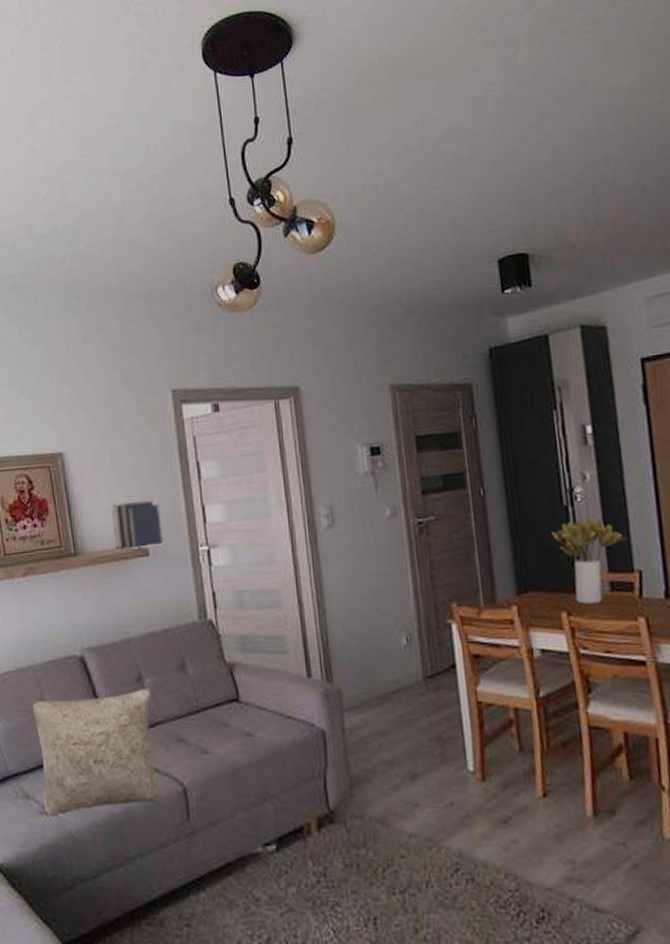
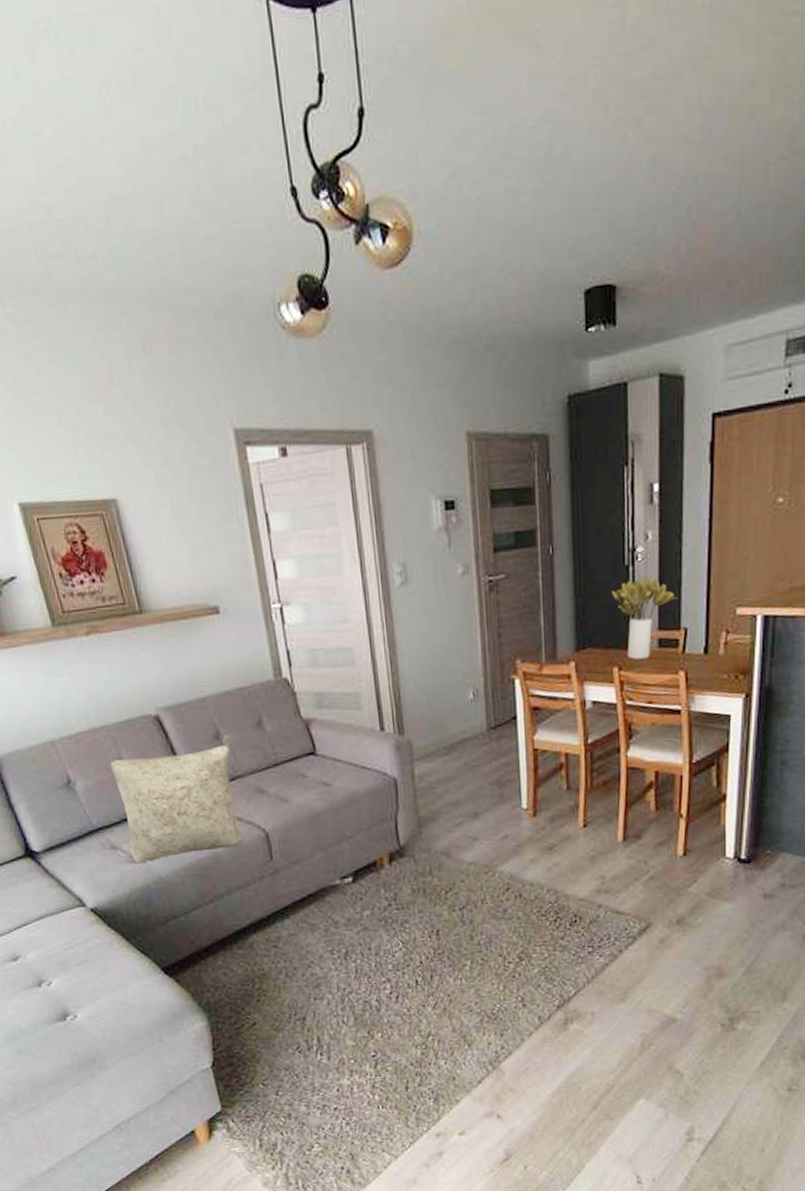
books: present [113,500,163,550] -> none [177,554,233,607]

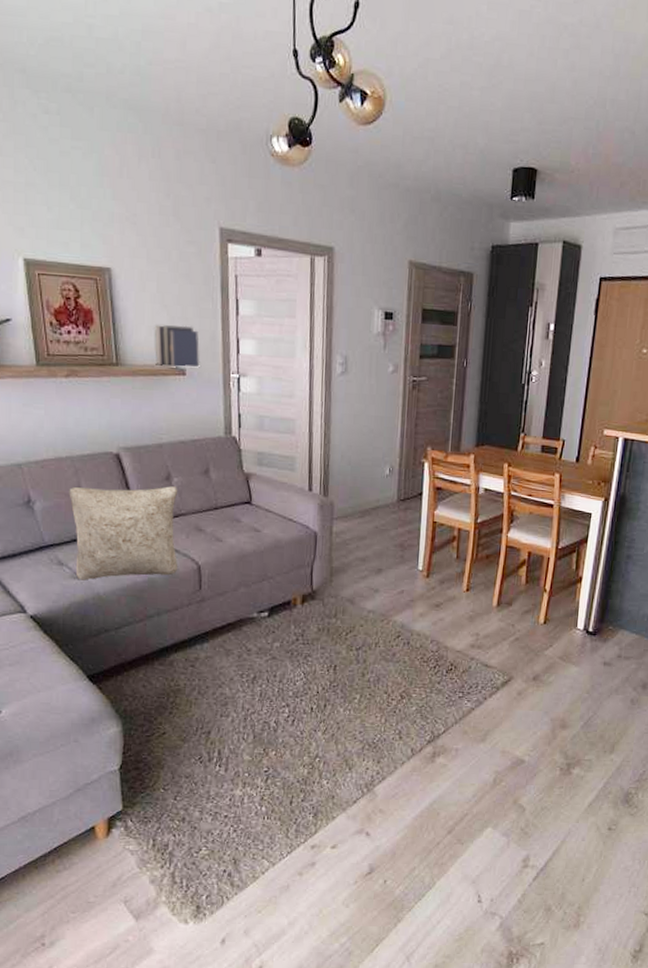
books: none [177,554,233,607] -> present [155,325,199,368]
flower bouquet: present [611,576,677,660] -> none [509,395,560,460]

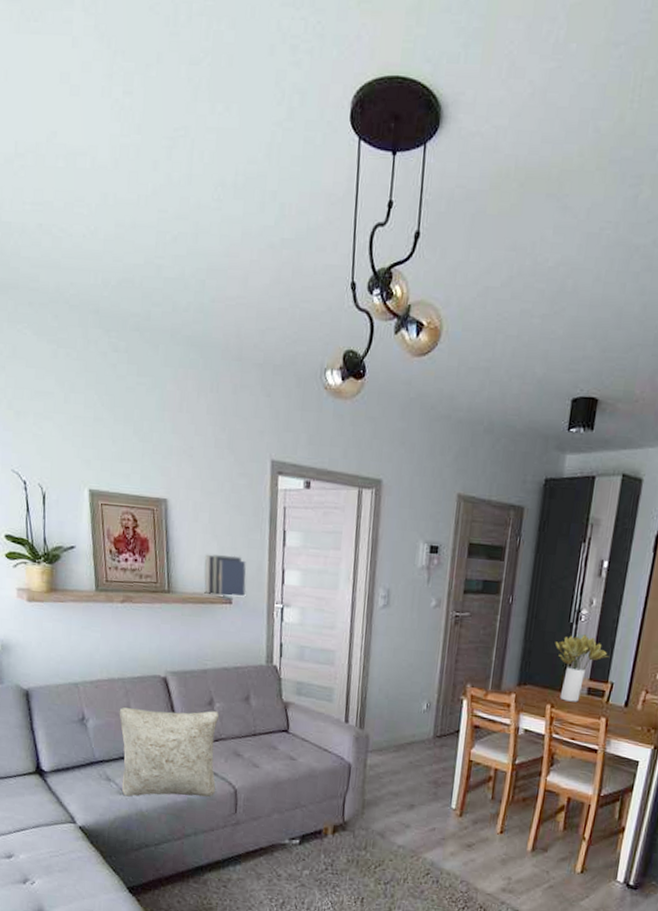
flower bouquet: none [509,395,560,460] -> present [555,635,609,702]

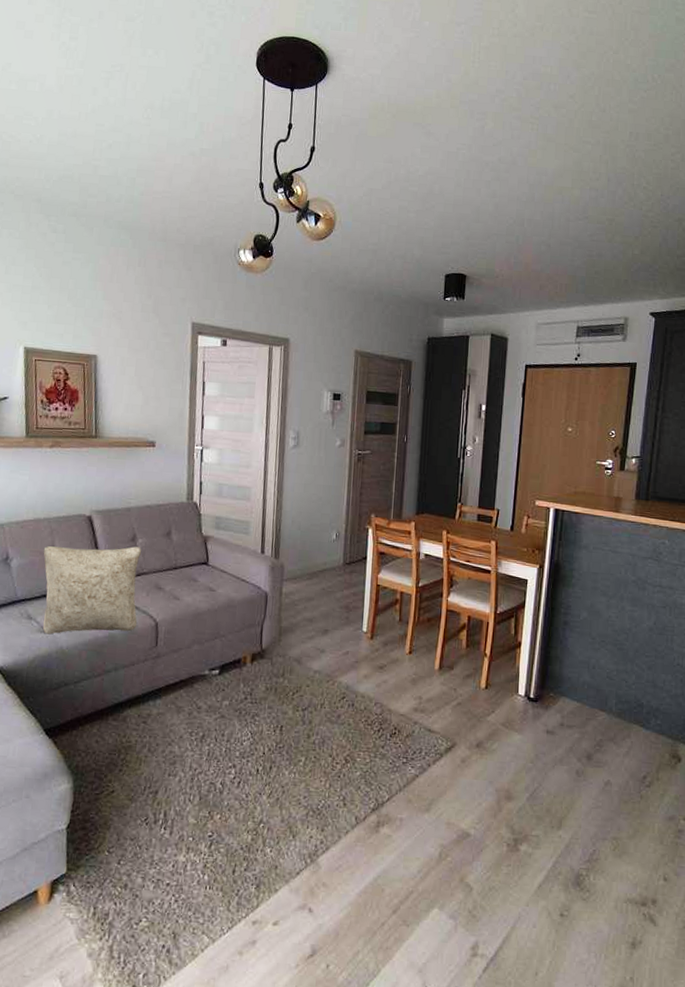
books: present [205,555,246,597] -> none [130,403,169,440]
flower bouquet: present [555,635,609,702] -> none [446,468,493,528]

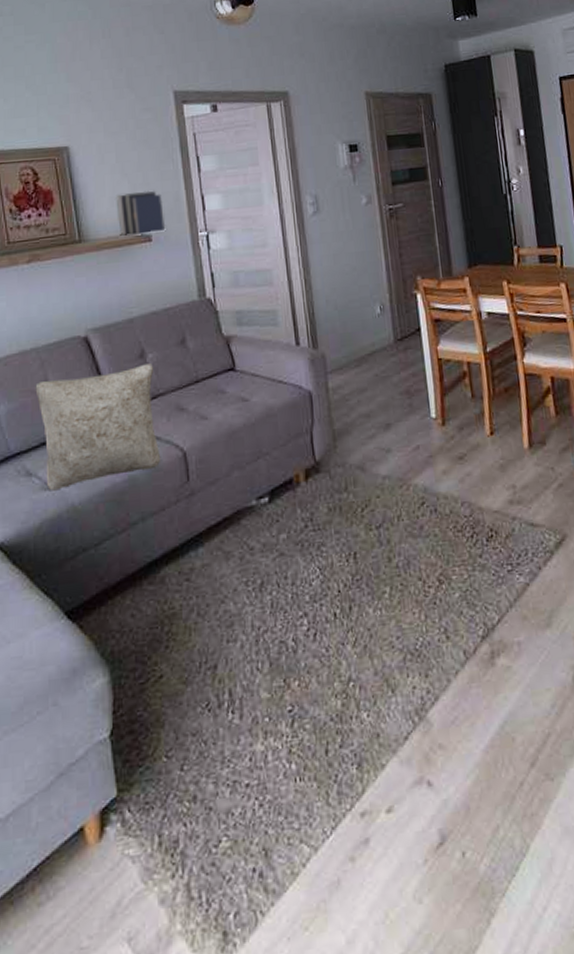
books: none [130,403,169,440] -> present [117,190,165,236]

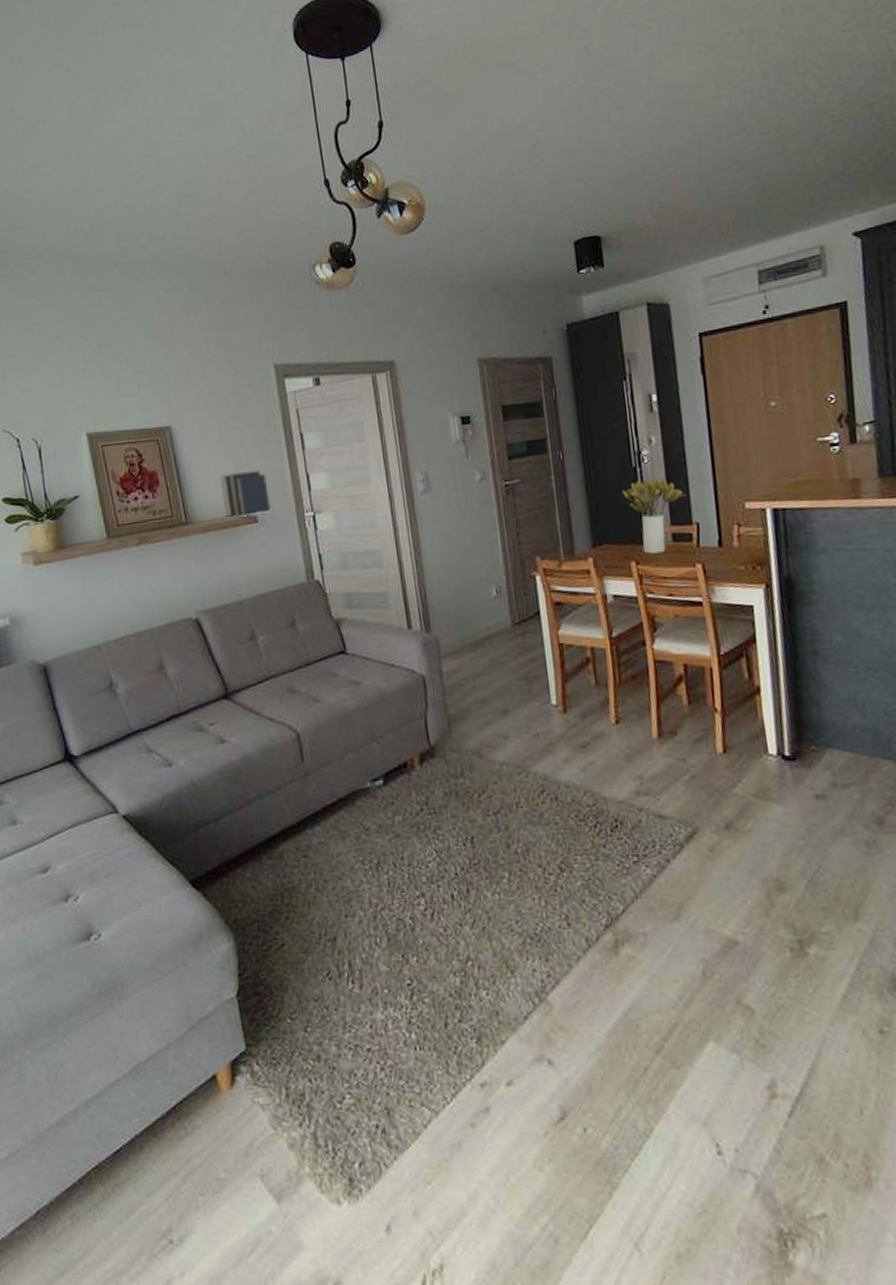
pillow: present [35,362,161,491] -> none [150,644,275,767]
flower bouquet: none [494,203,550,274] -> present [621,476,686,554]

